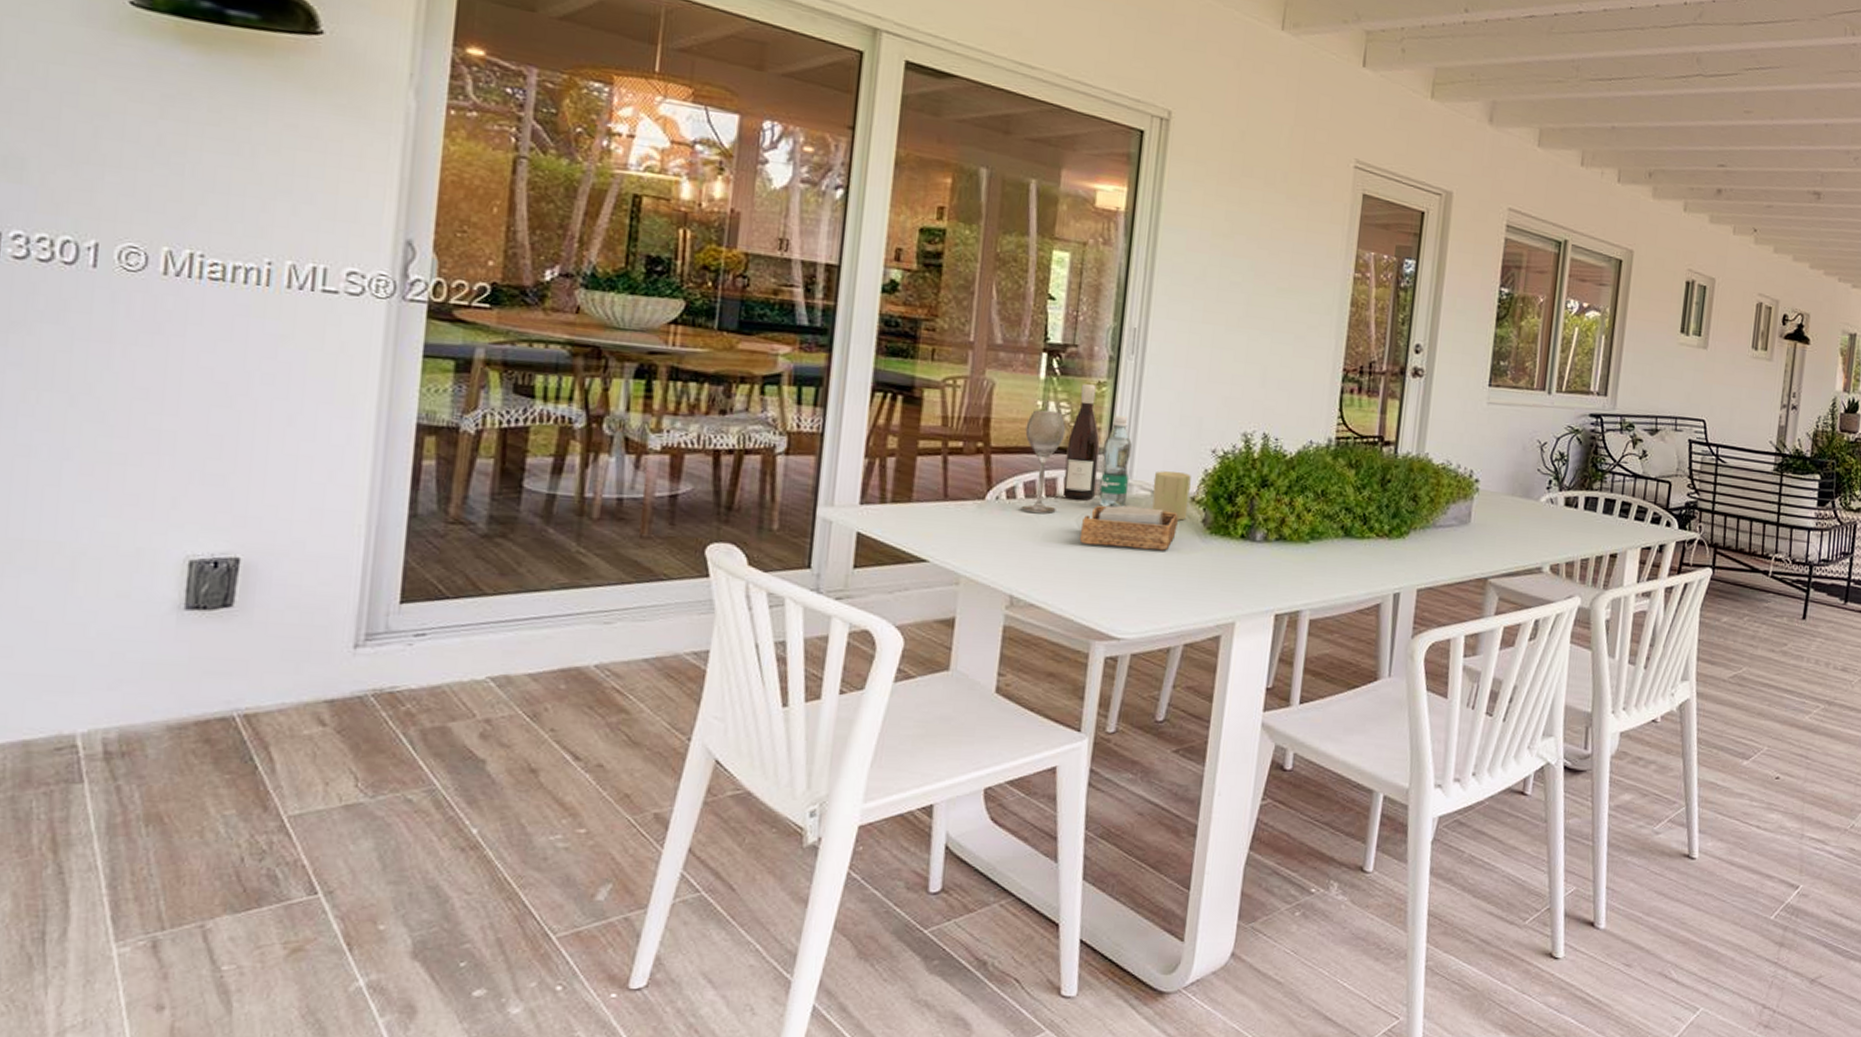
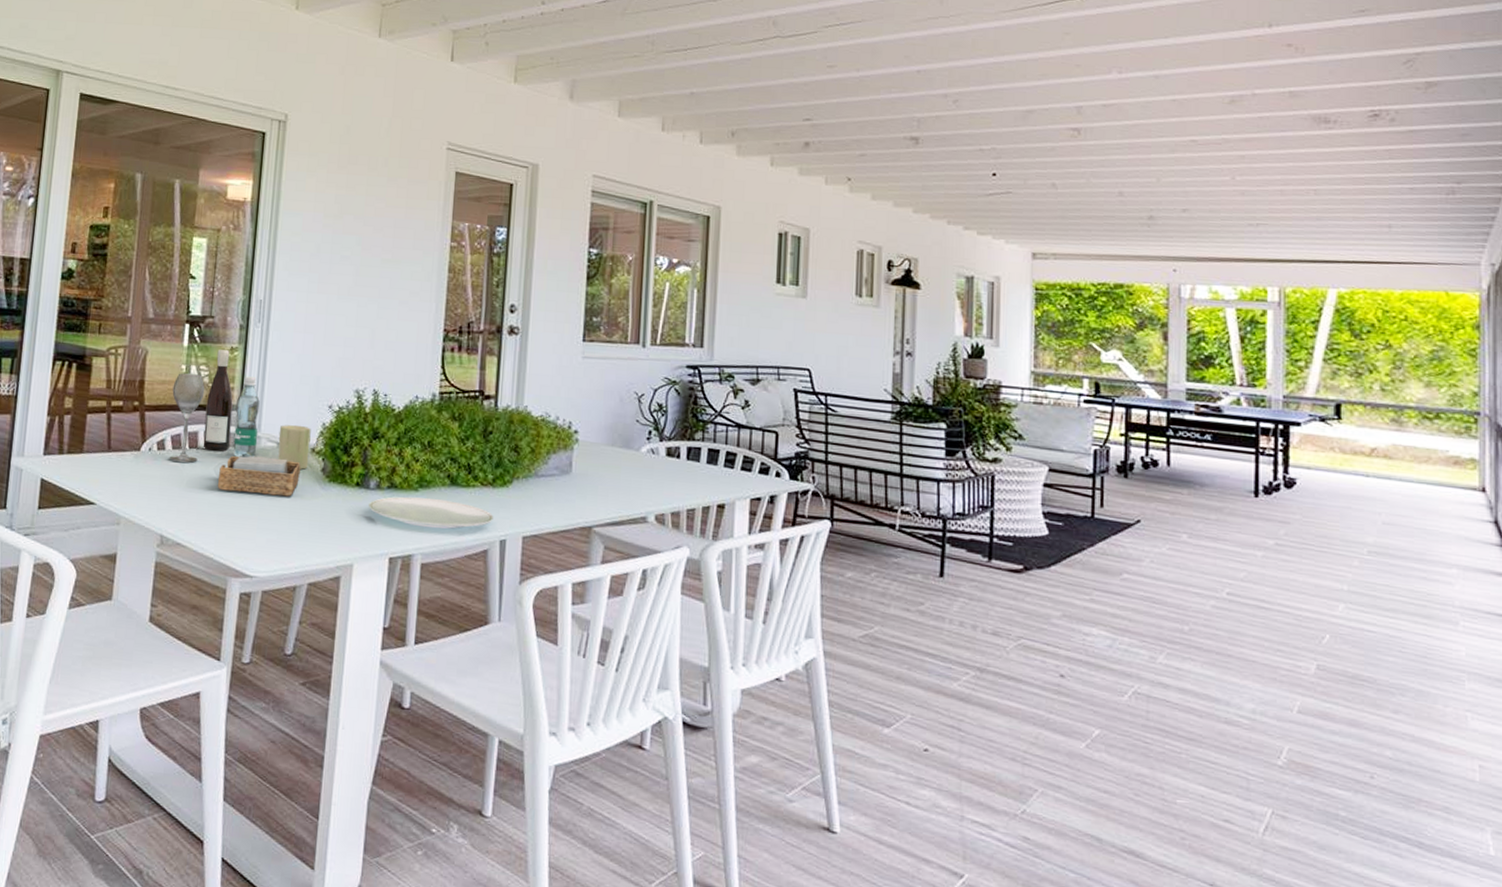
plate: none [1254,549,1389,583] -> present [369,496,494,529]

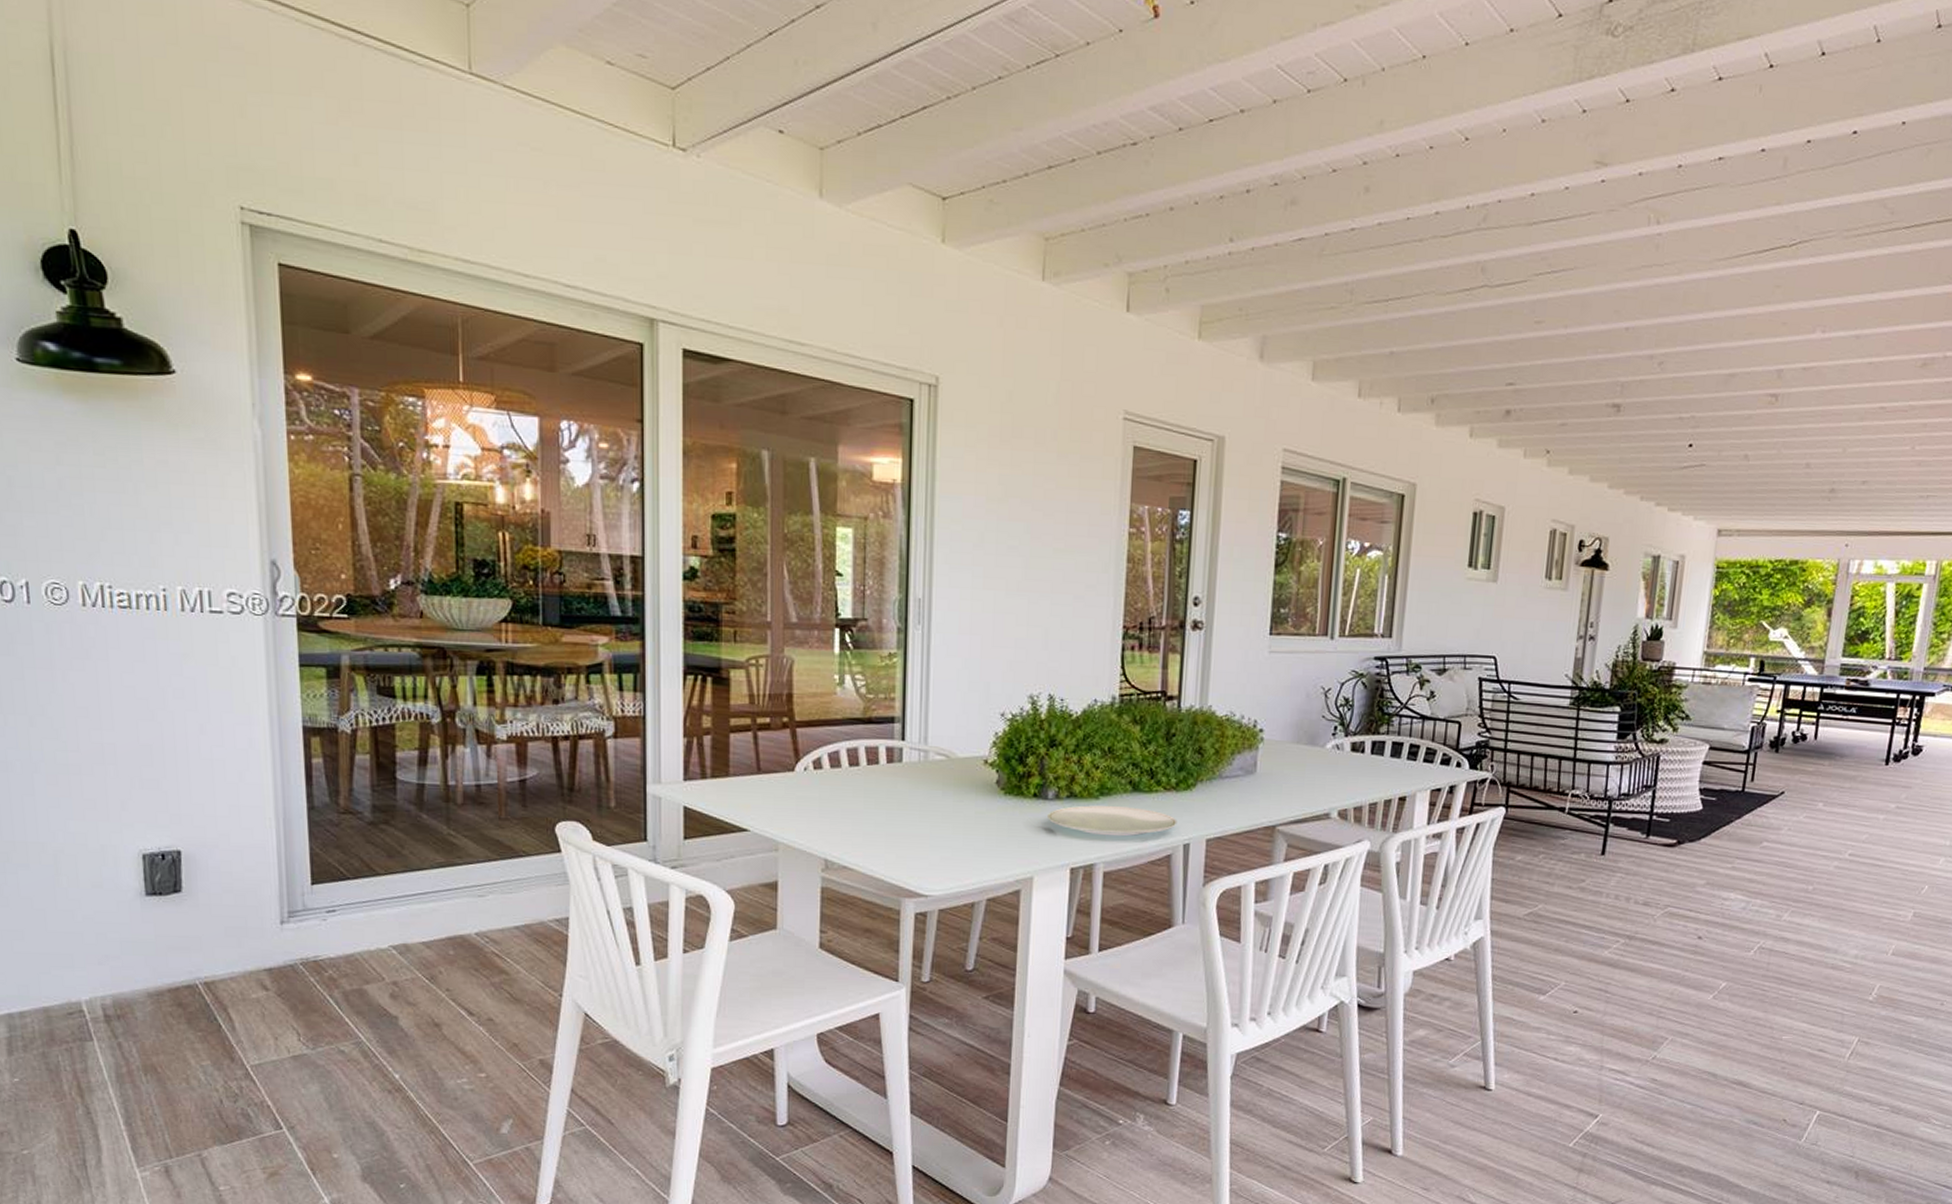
wineglass: present [169,373,205,463] -> none [825,684,863,781]
bottle: present [203,349,233,452] -> none [864,656,895,768]
napkin holder: present [217,455,301,497] -> none [883,770,973,812]
bottle: present [233,376,260,458] -> none [898,685,925,774]
candle: present [278,424,311,470] -> none [947,735,983,783]

